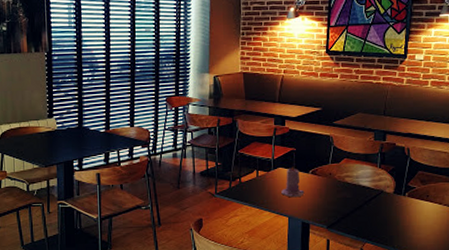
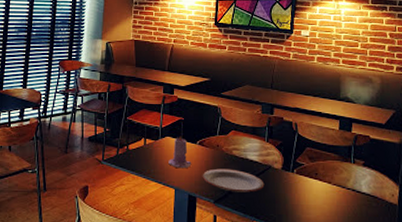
plate: none [315,195,377,217] -> present [202,168,265,193]

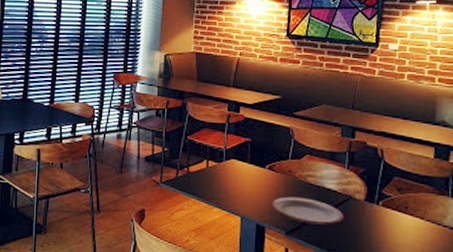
candle: present [168,136,192,169] -> none [234,159,260,195]

